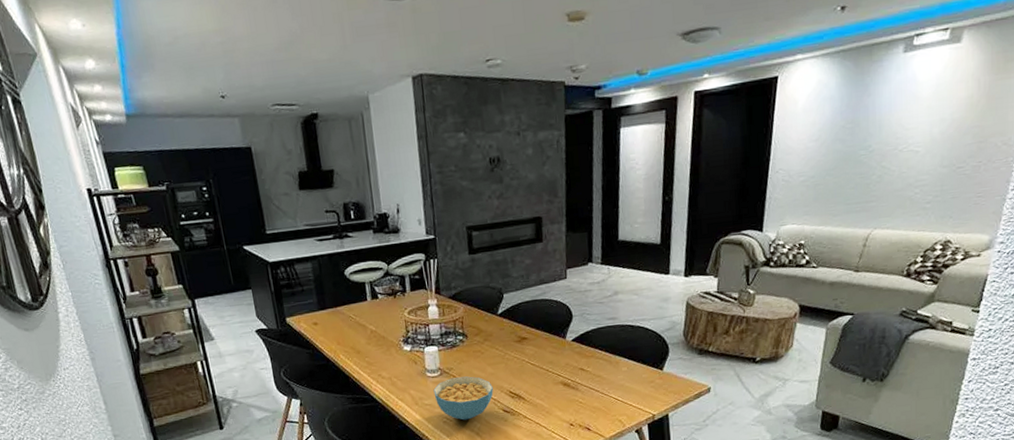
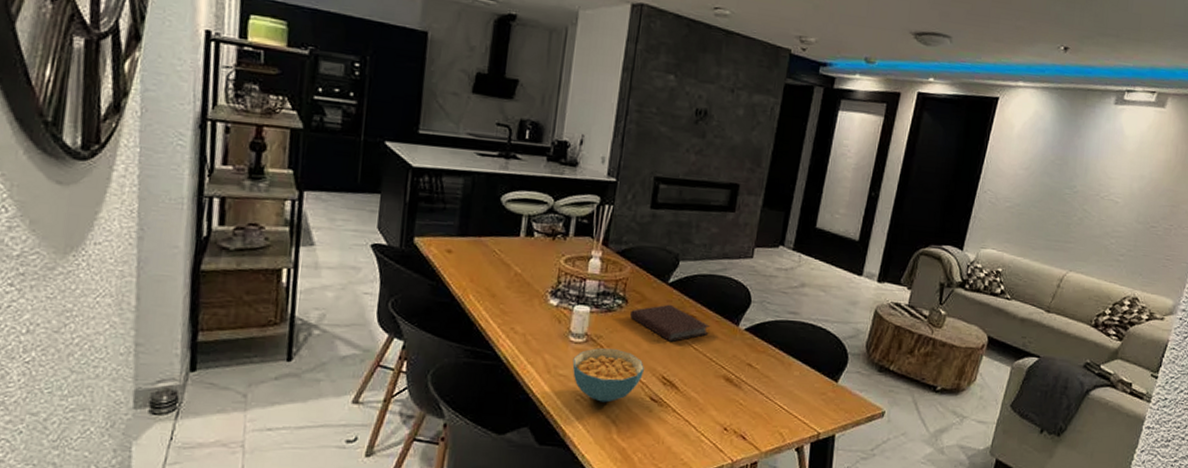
notebook: none [471,331,541,362] -> present [630,304,710,342]

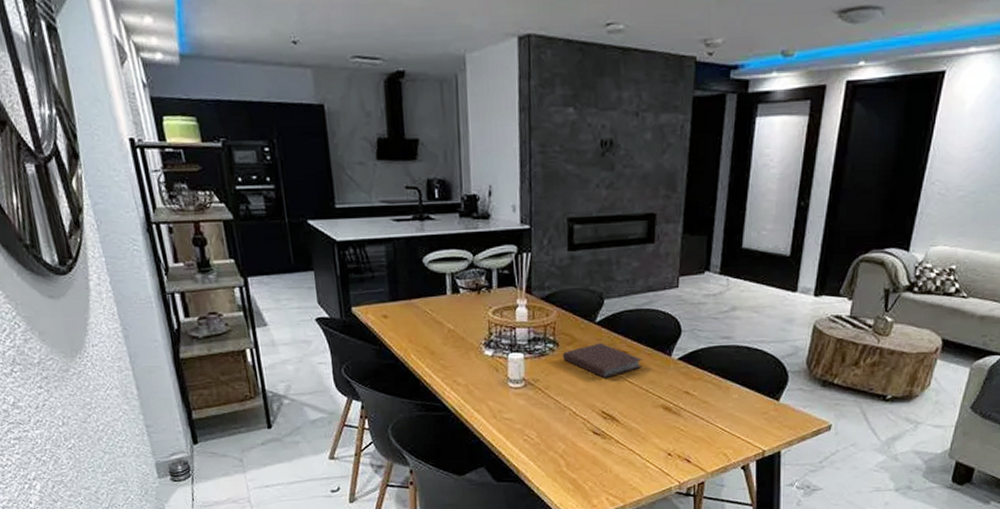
cereal bowl: present [572,348,644,403] -> none [515,390,583,440]

